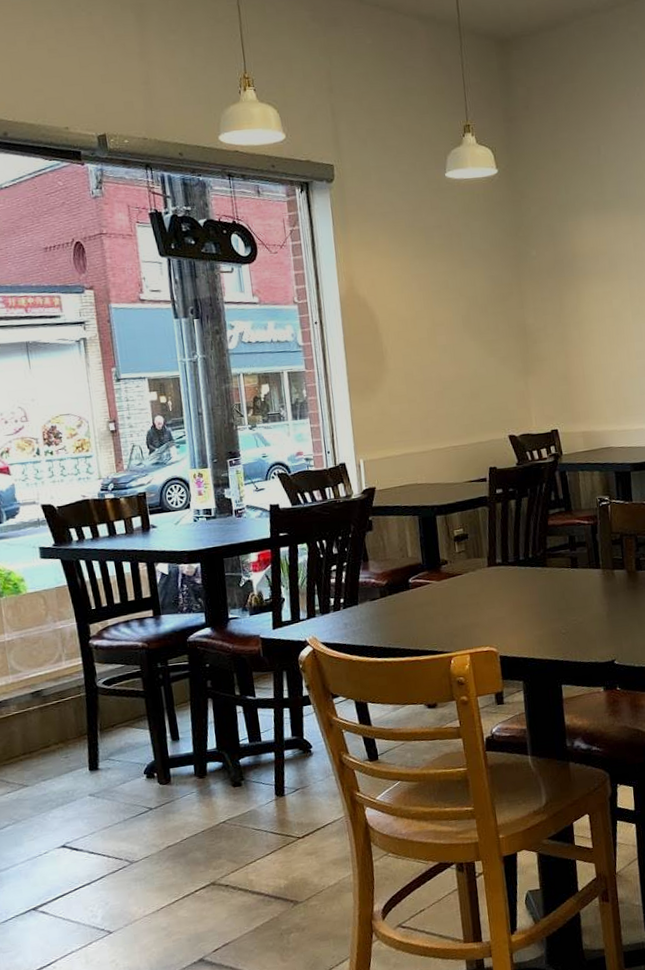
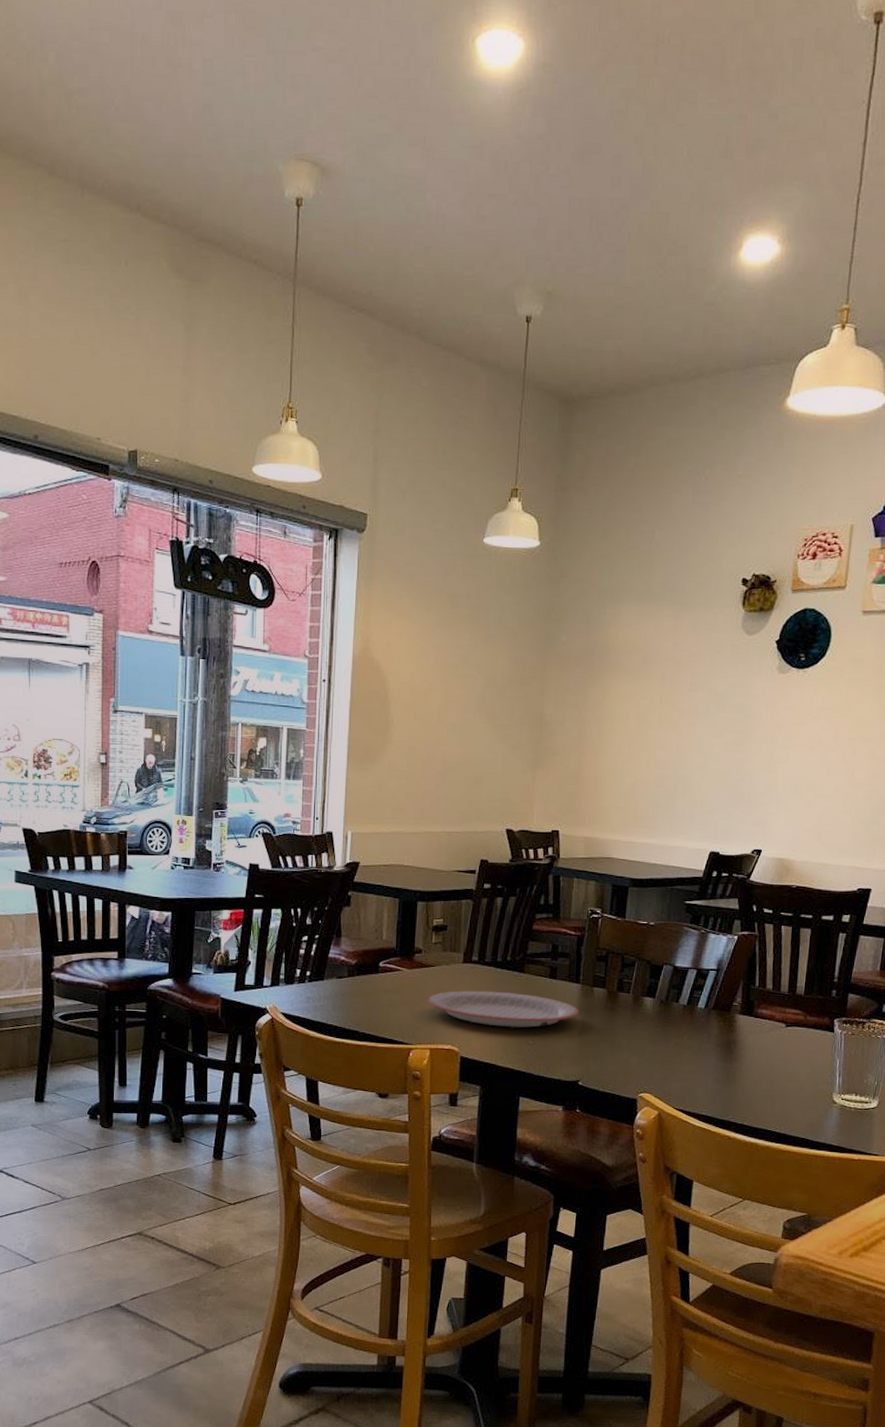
plate: none [460,586,604,622] -> present [428,990,579,1028]

